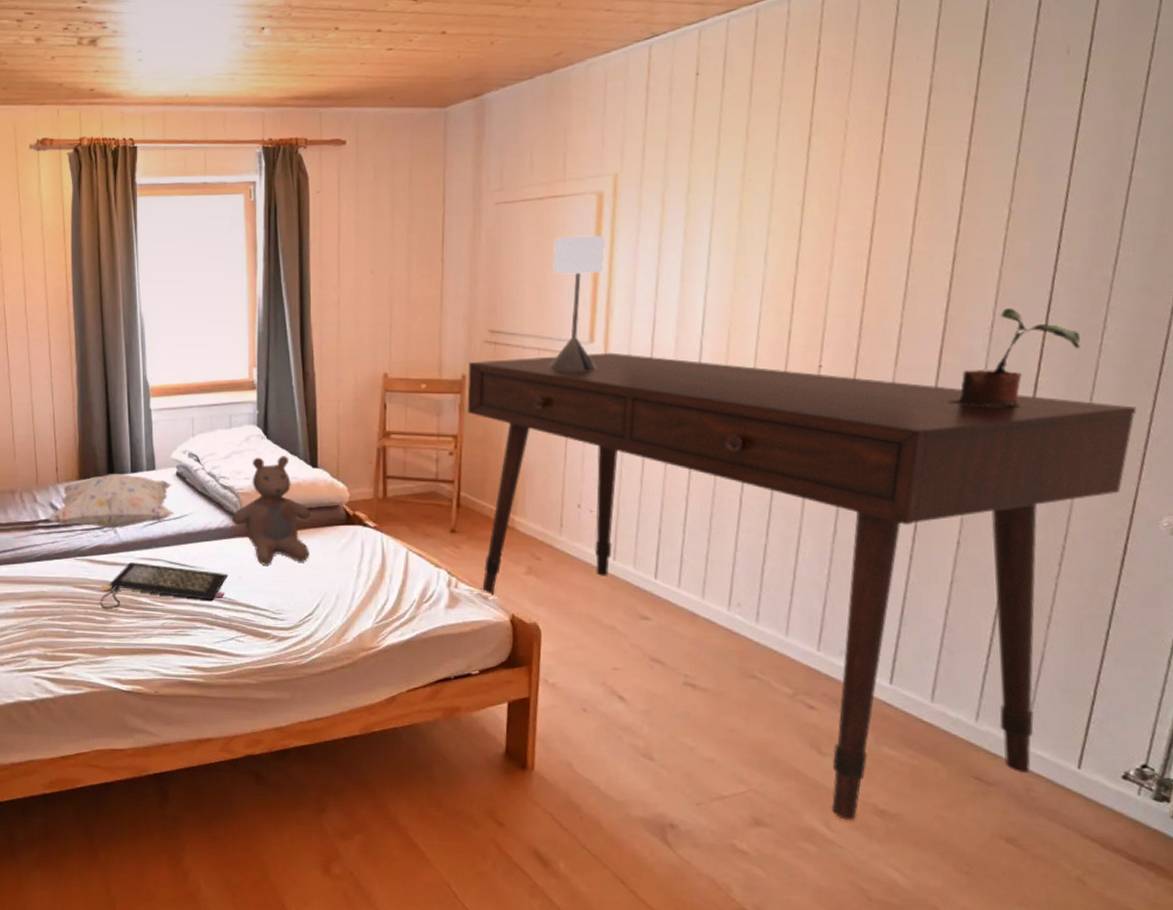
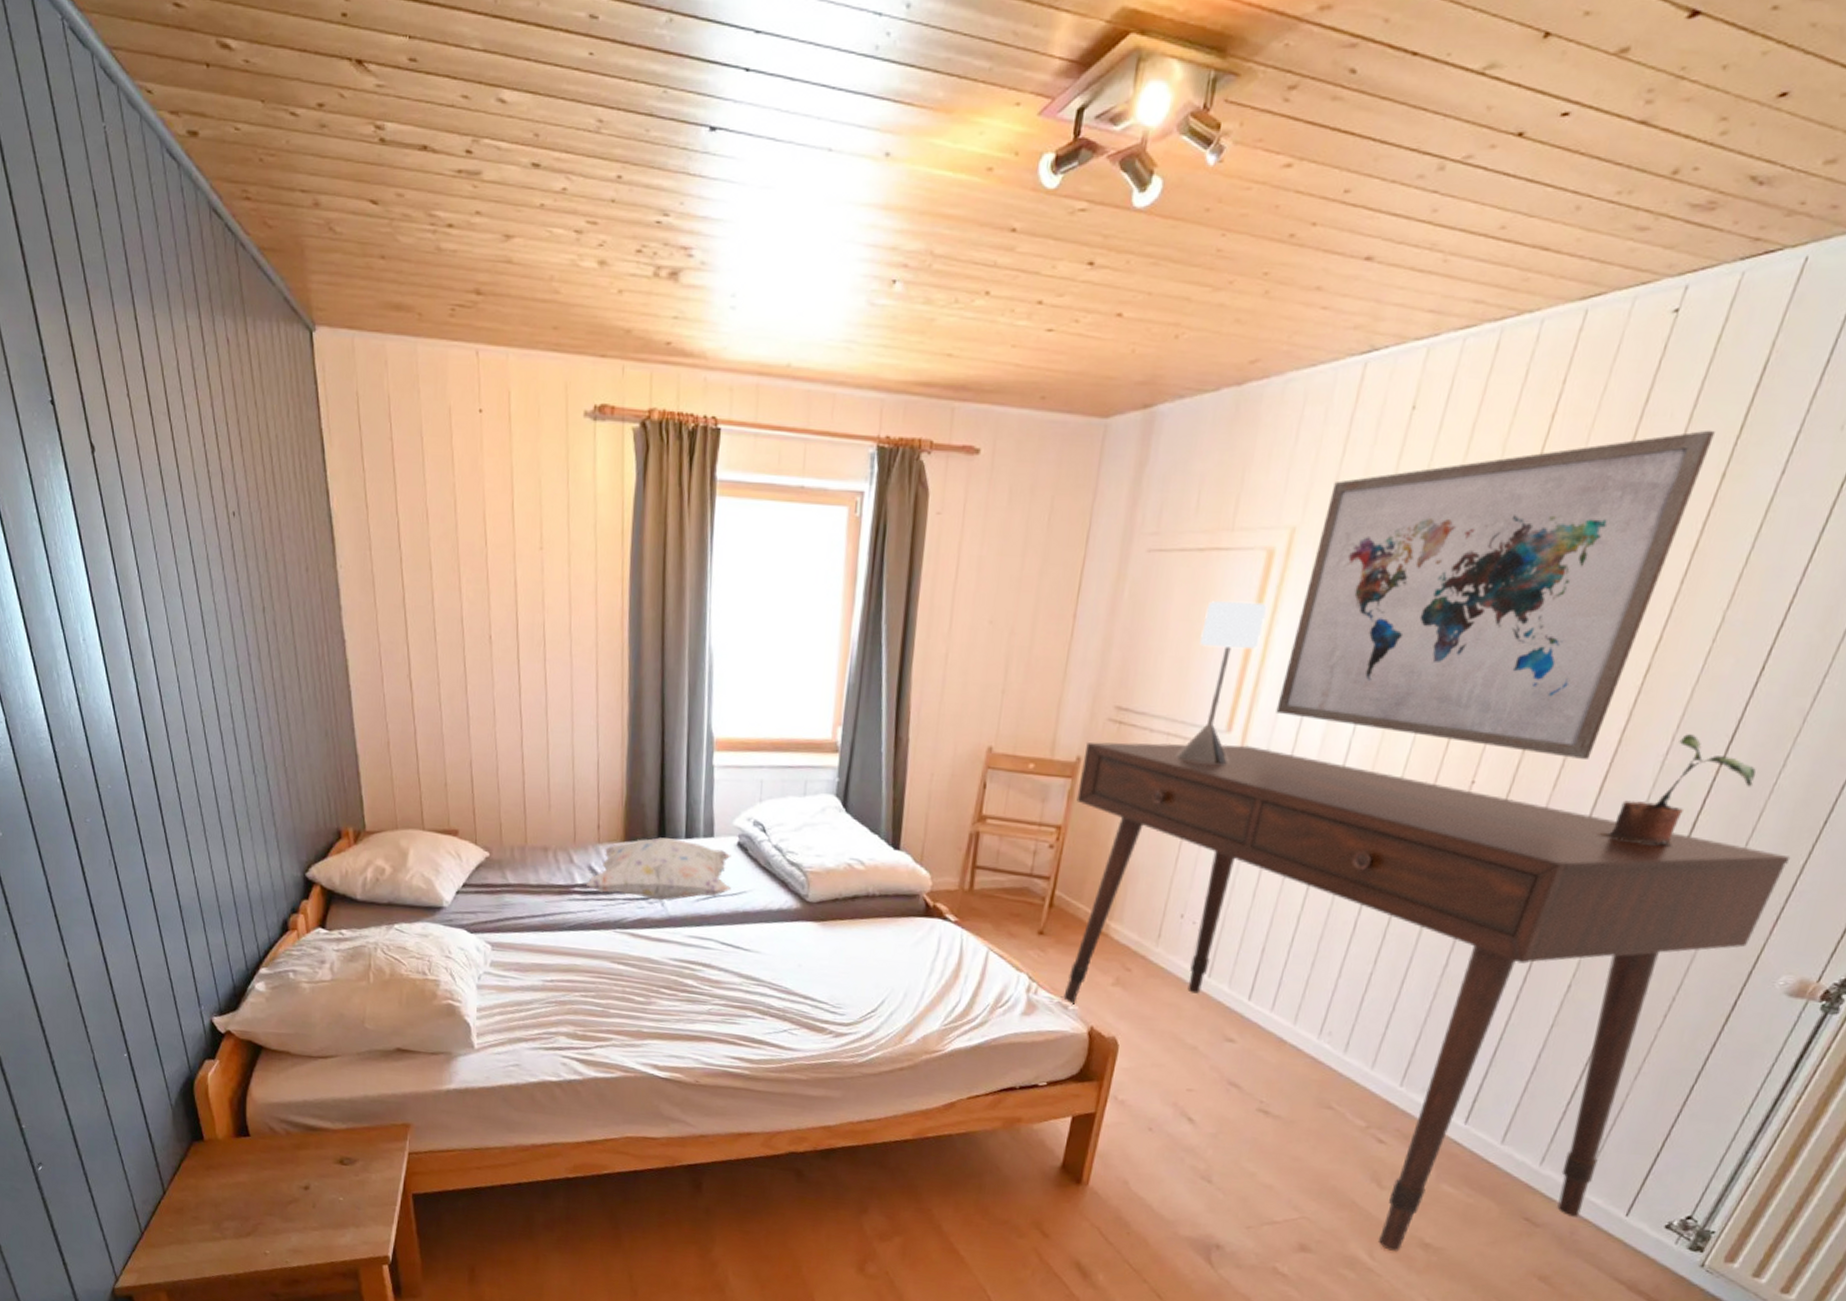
clutch bag: present [99,562,227,610] -> none [640,940,786,991]
bear: present [232,456,310,565] -> none [797,832,886,954]
wall art: none [630,65,959,338] -> present [1276,429,1715,759]

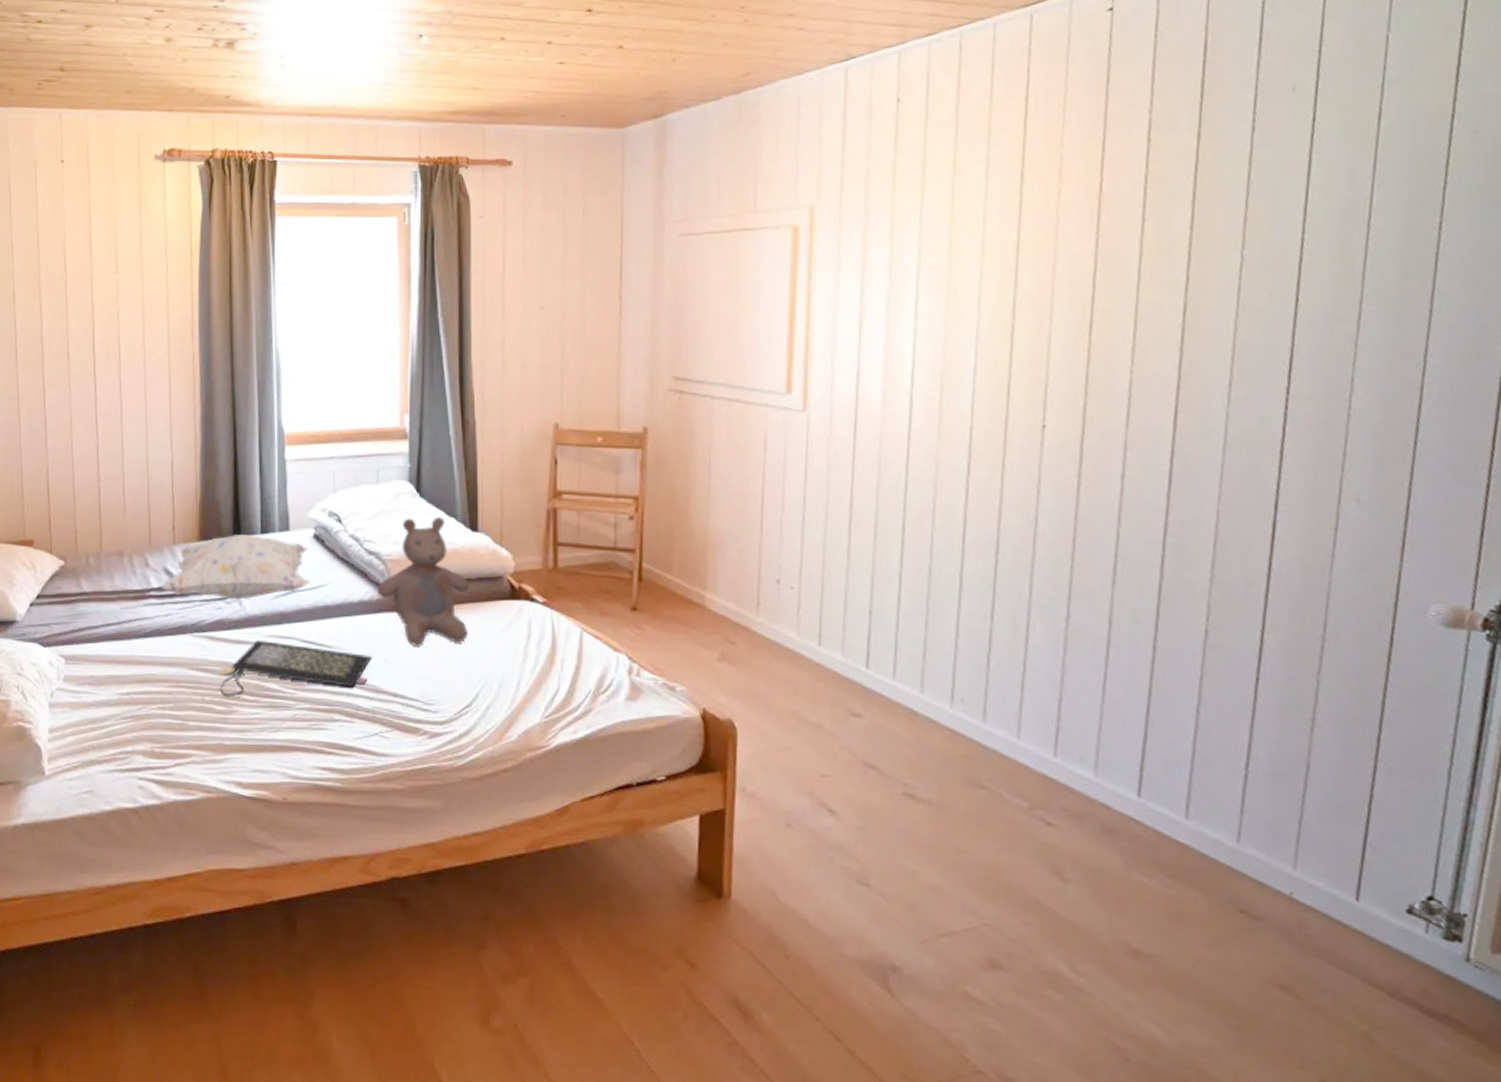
clutch bag: none [640,940,786,991] -> present [220,640,371,698]
bear: none [797,832,886,954] -> present [378,517,469,646]
desk: present [1061,742,1791,1253] -> none [649,405,1394,964]
table lamp: present [1175,601,1268,765] -> none [740,273,803,426]
wall art: present [1276,429,1715,759] -> none [831,99,1179,396]
potted plant: present [1597,734,1756,845] -> none [1185,366,1327,477]

